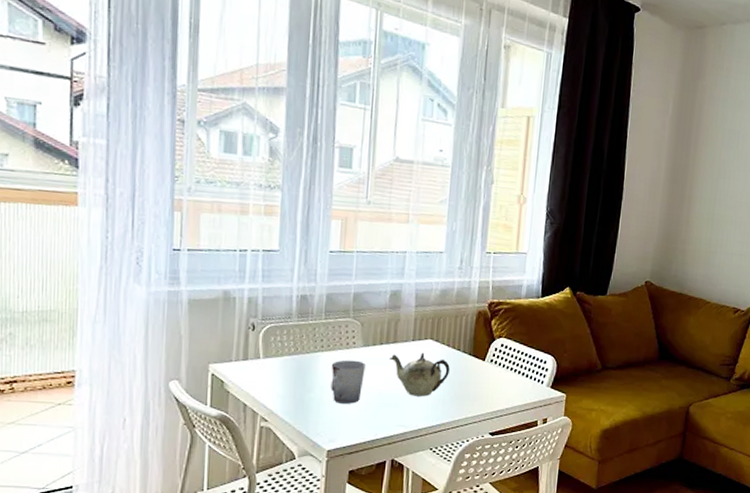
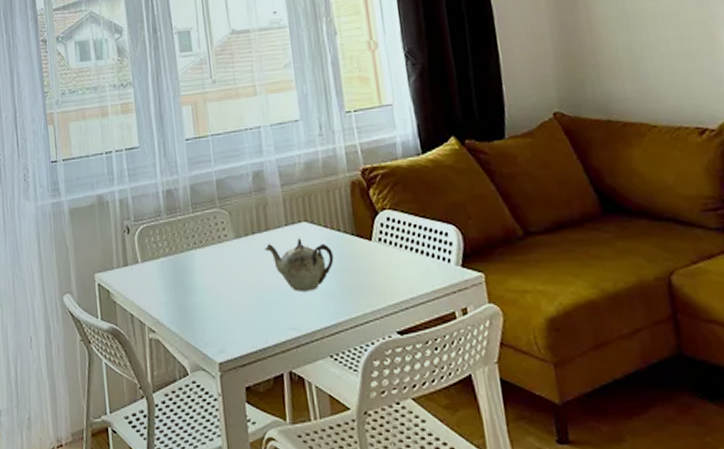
cup: present [331,360,365,404] -> none [207,255,243,306]

